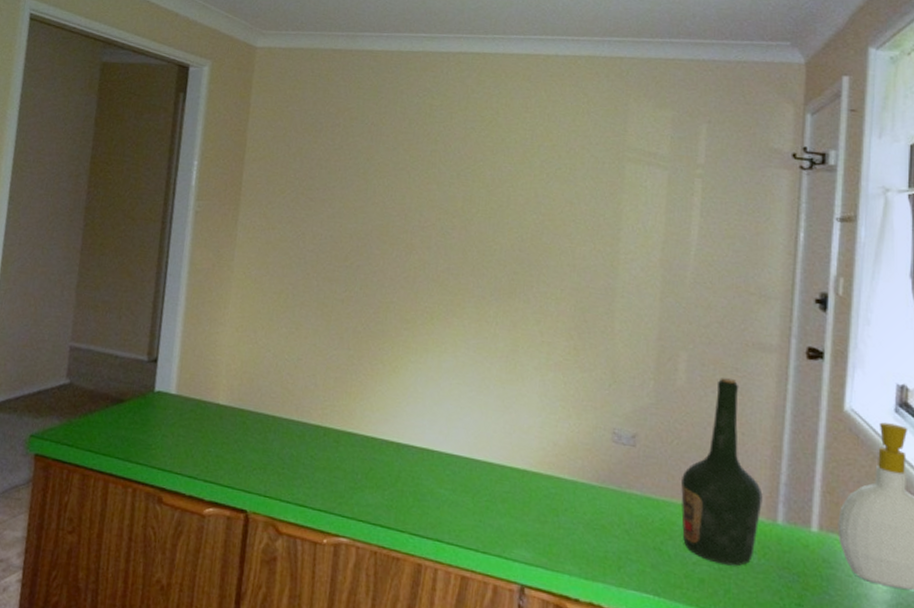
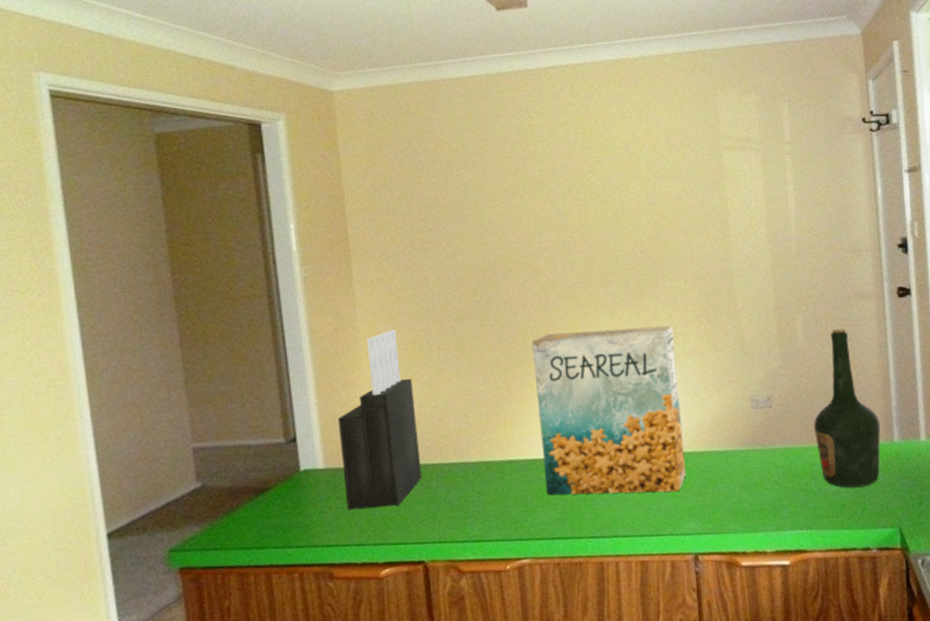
knife block: none [187,276,271,448] -> present [338,329,422,510]
cereal box: none [378,313,540,512] -> present [531,325,687,496]

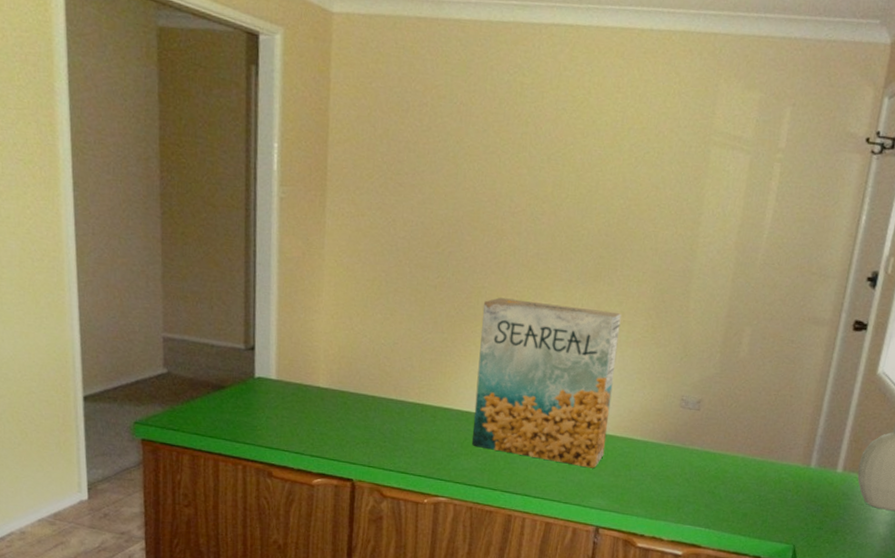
knife block: present [338,329,422,510] -> none [291,263,366,426]
bottle: present [814,328,881,489] -> none [732,348,802,502]

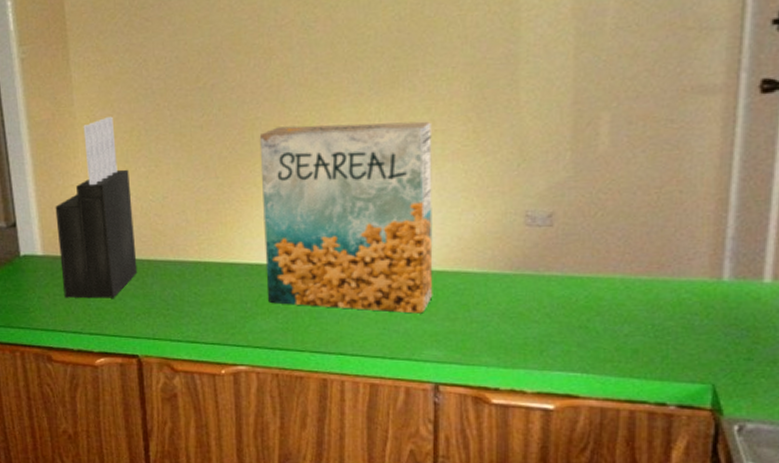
knife block: none [291,263,366,426] -> present [55,116,138,299]

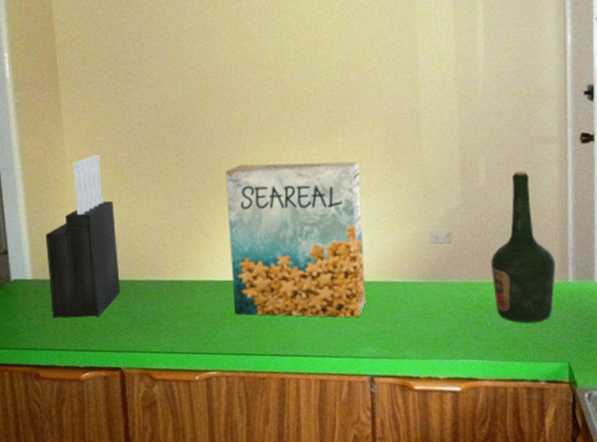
bottle: none [608,131,705,332] -> present [491,170,556,324]

